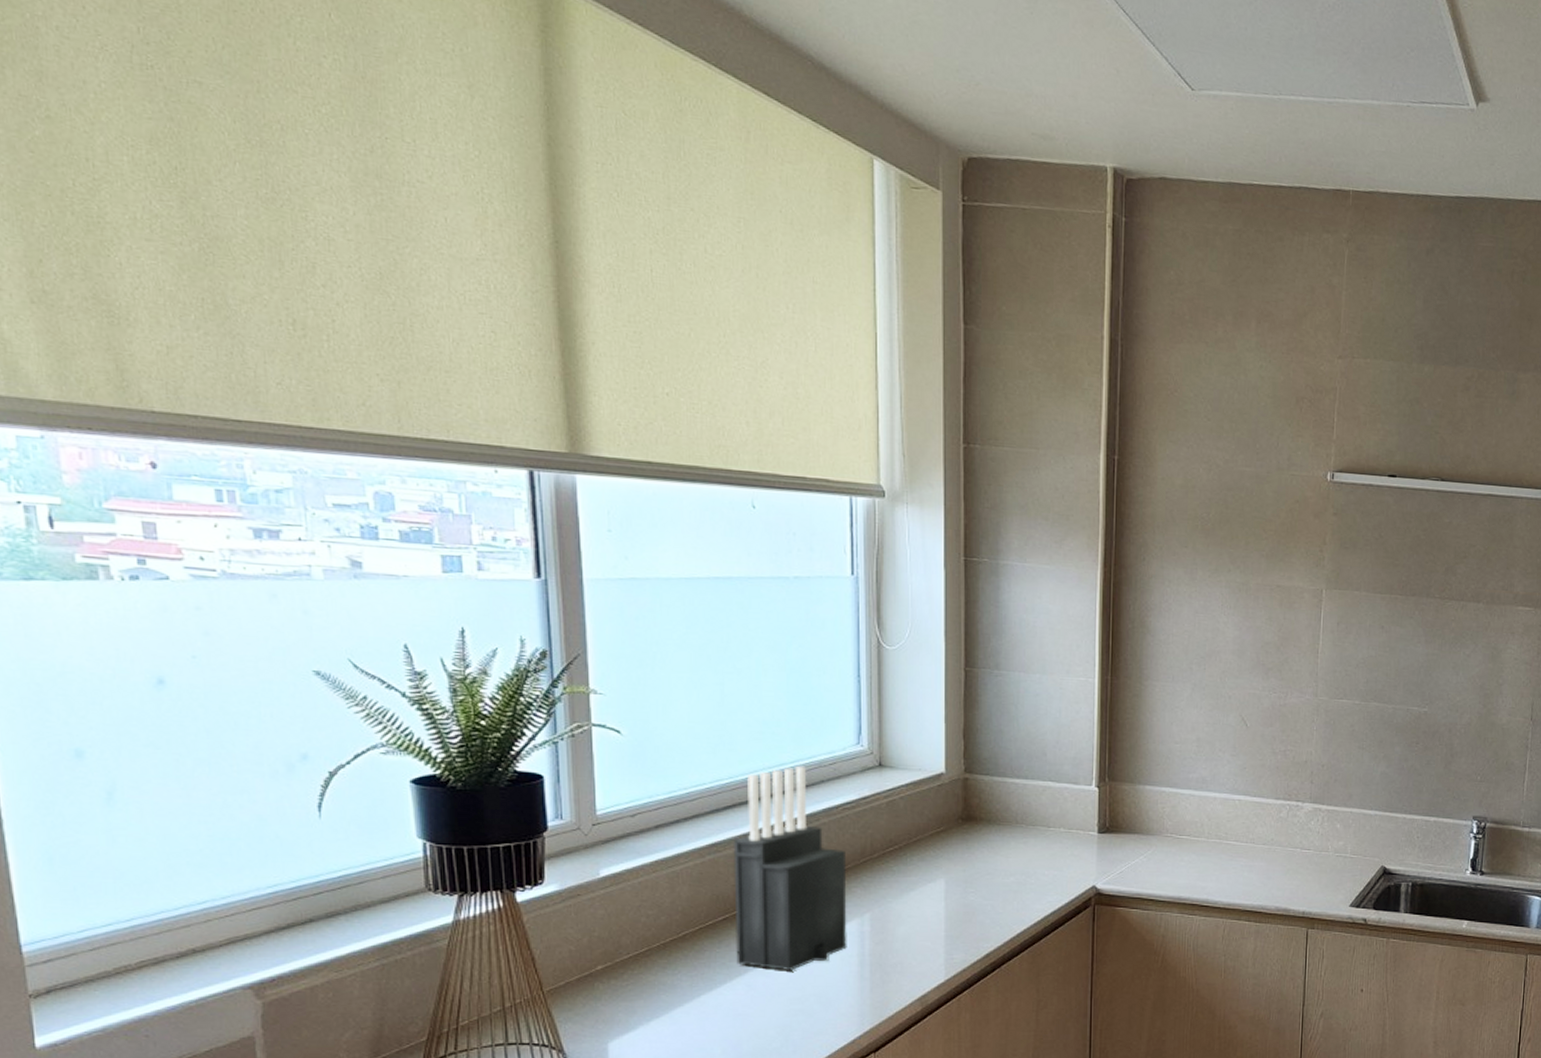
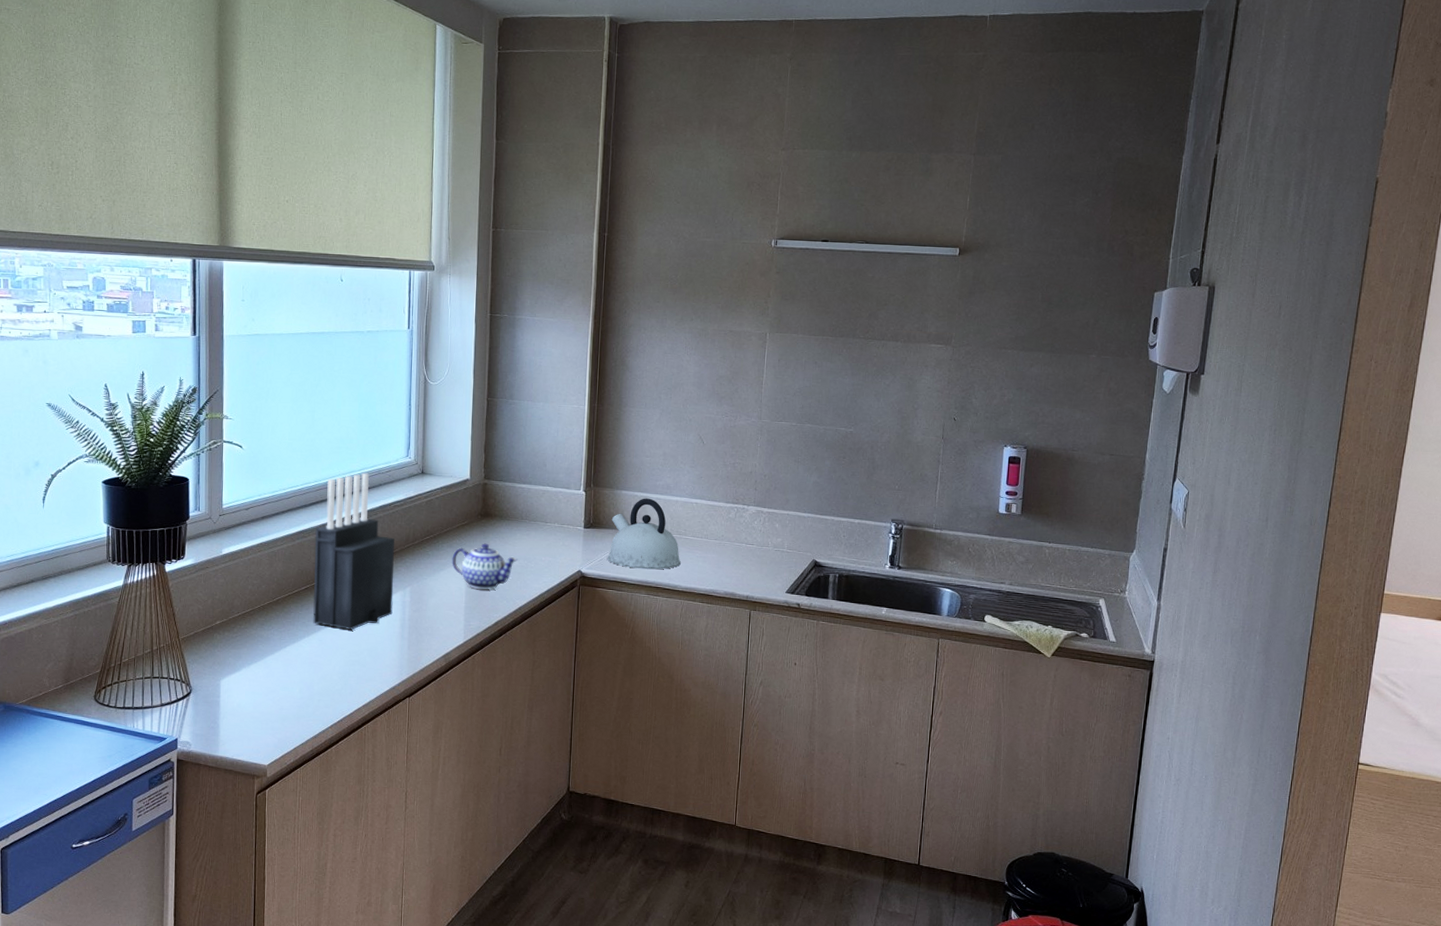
teapot: none [925,854,1013,914] -> present [452,543,518,590]
kettle: none [1129,794,1221,883] -> present [607,498,681,570]

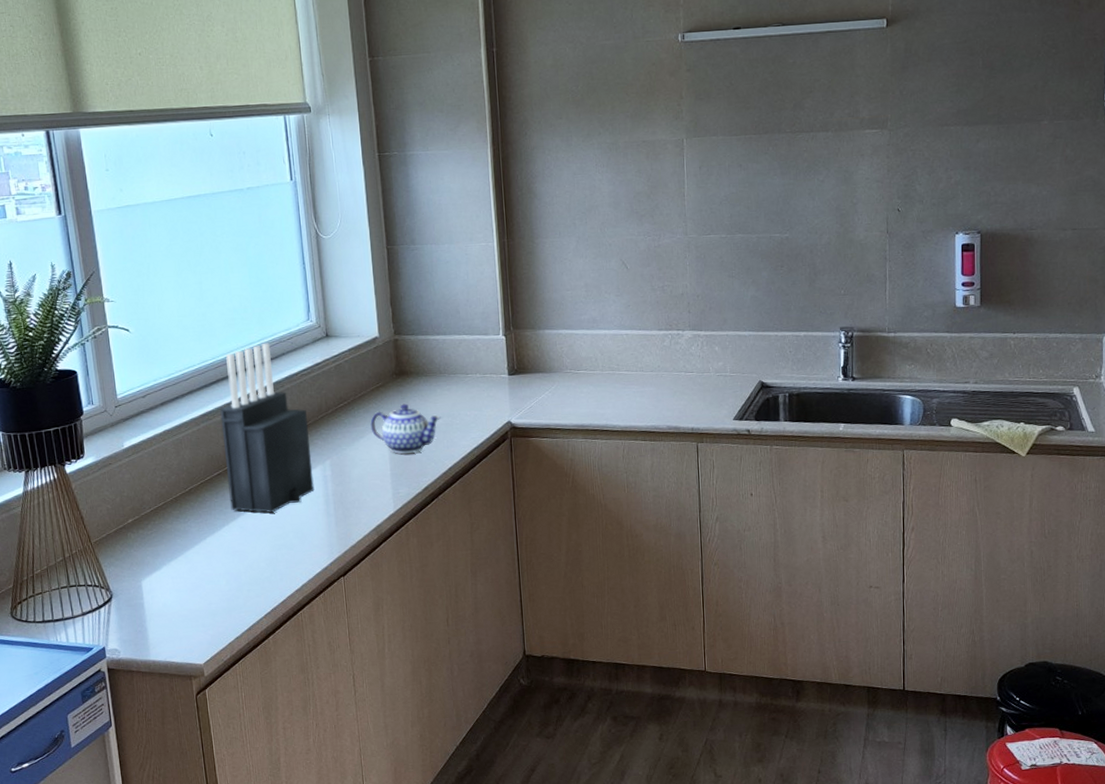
kettle: present [607,498,681,570] -> none [537,335,617,413]

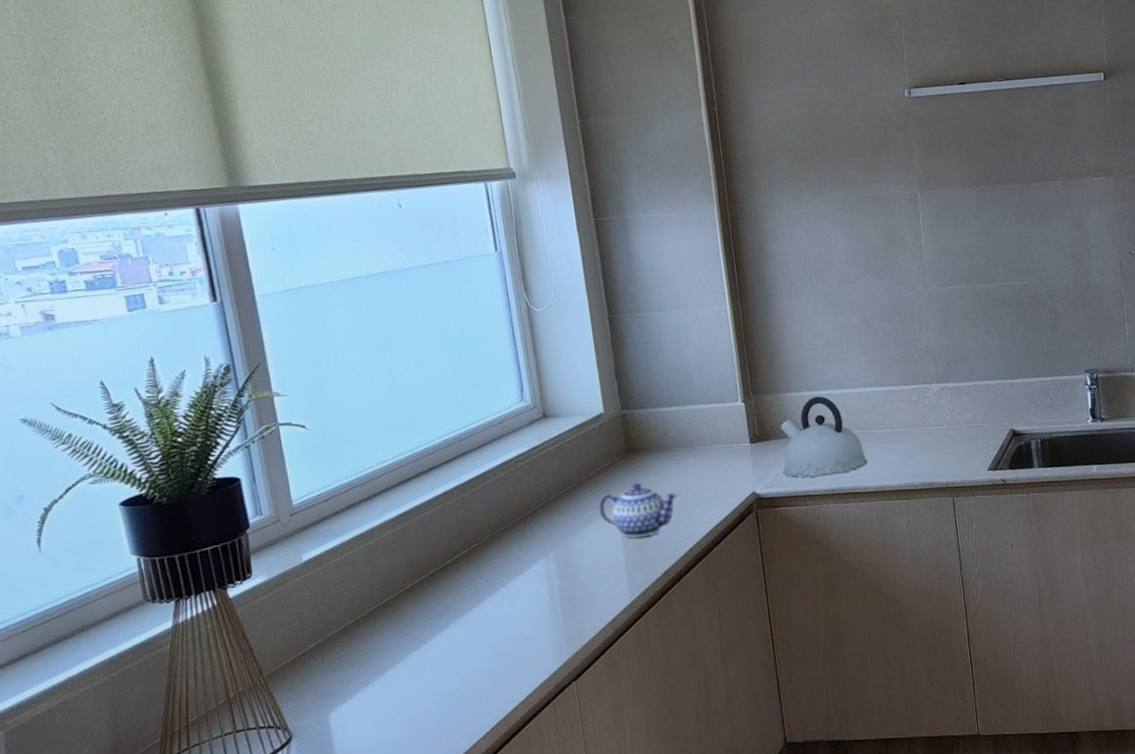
knife block: present [220,342,315,513] -> none [420,428,537,620]
kettle: none [537,335,617,413] -> present [780,396,867,478]

